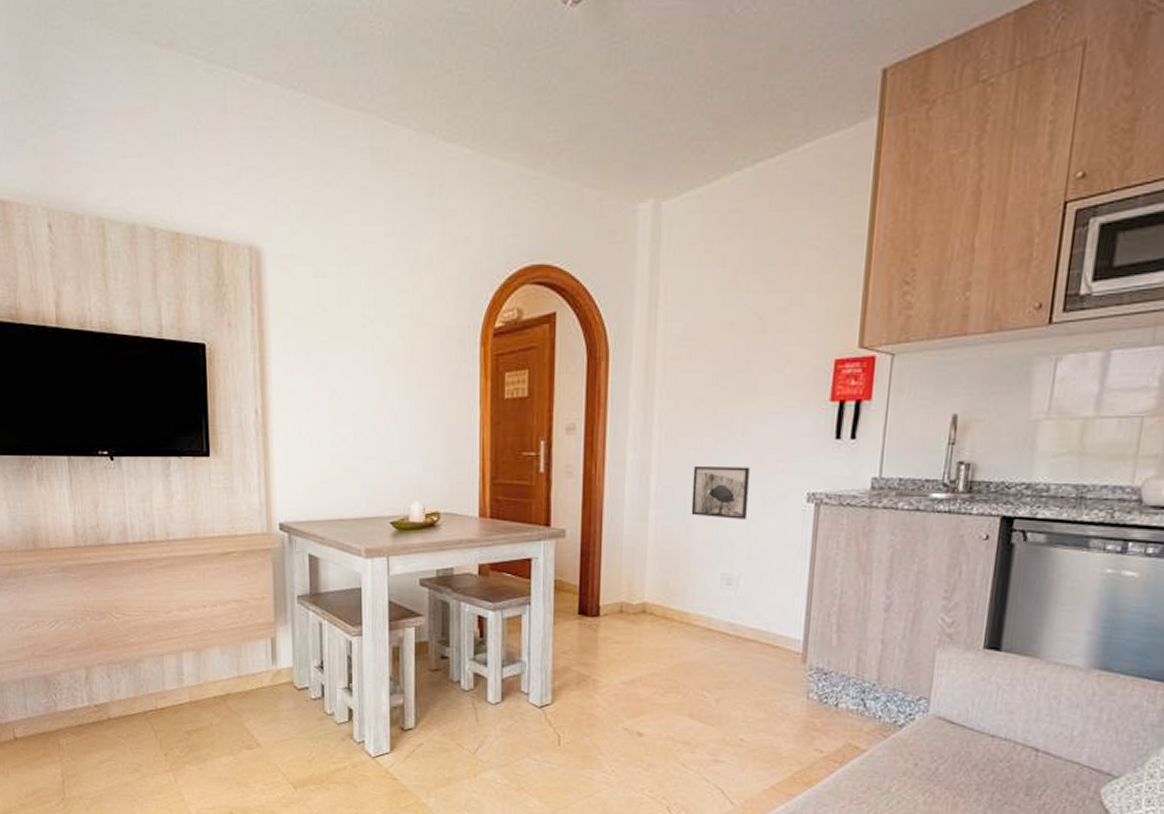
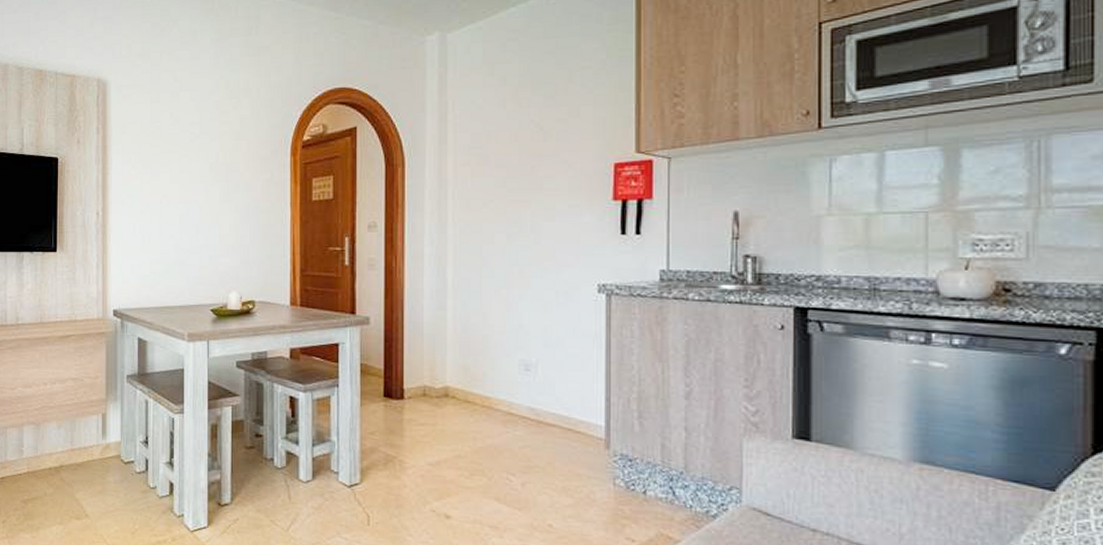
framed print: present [691,465,751,519] -> none [487,259,541,309]

